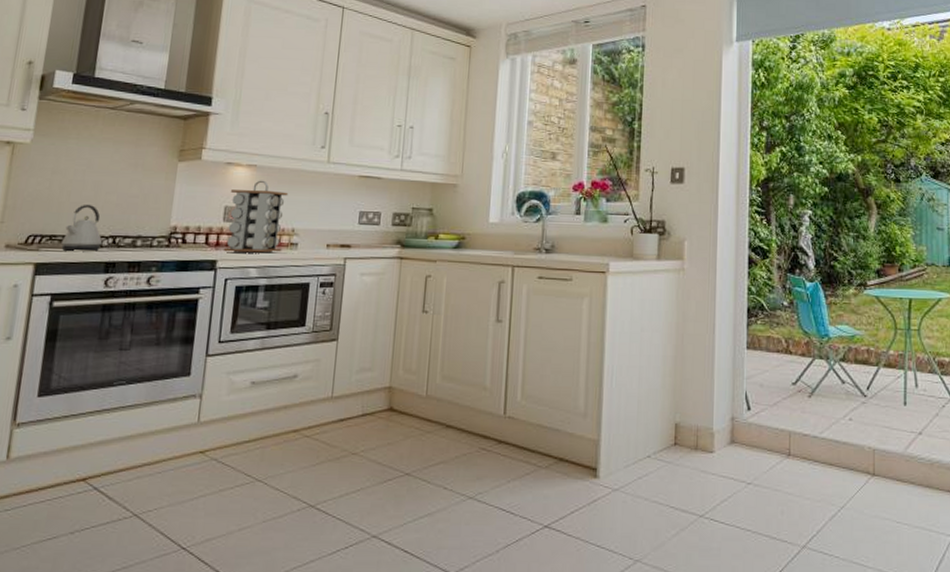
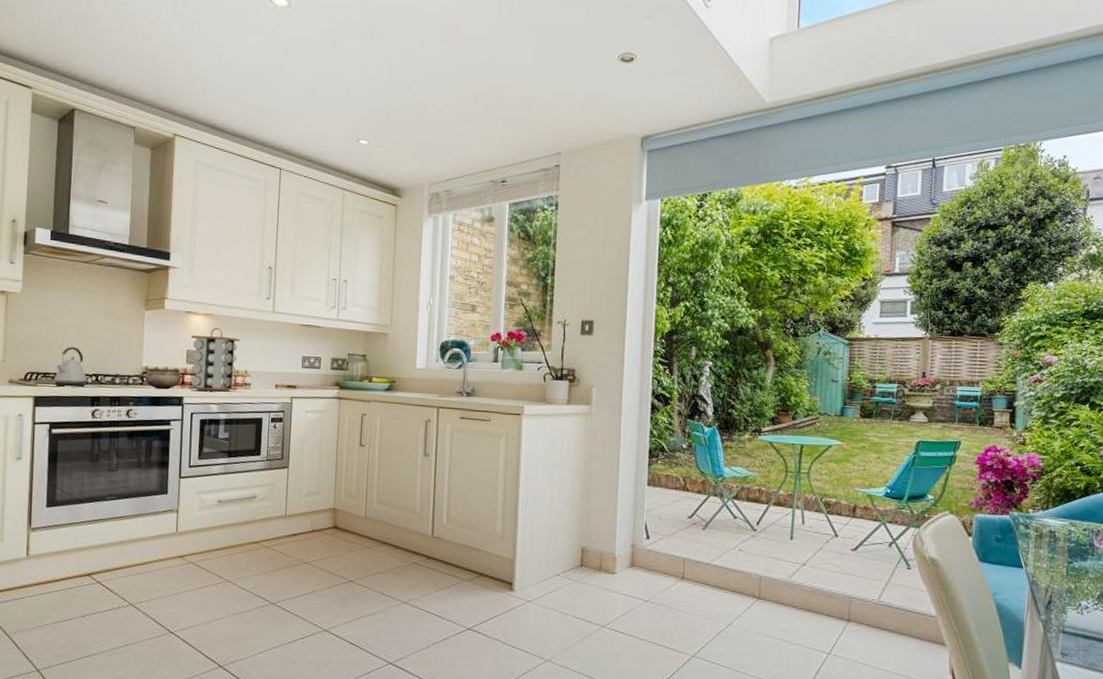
cooking pot: none [168,228,220,252] -> present [142,368,185,390]

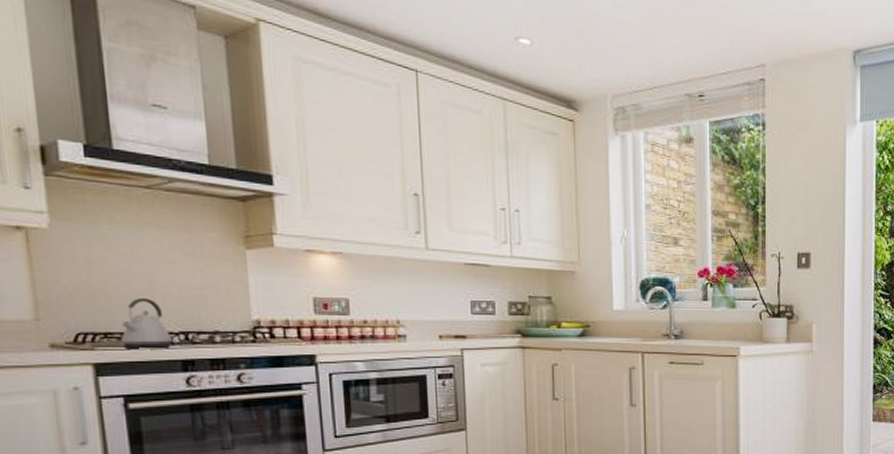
cooking pot: present [142,368,185,390] -> none [252,322,314,347]
spice rack: present [188,327,241,392] -> none [317,269,390,348]

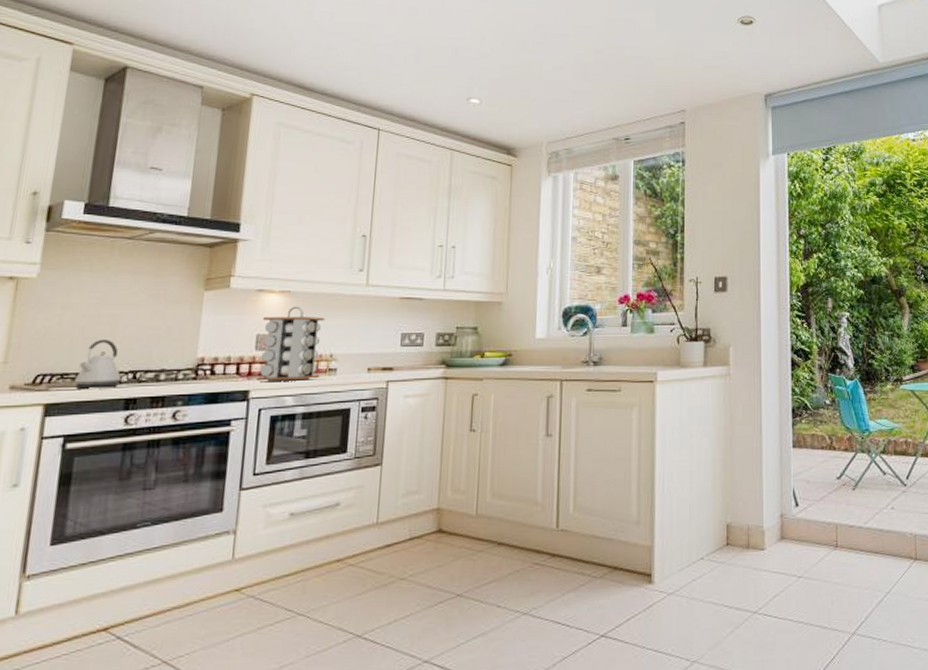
spice rack: none [317,269,390,348] -> present [255,306,326,383]

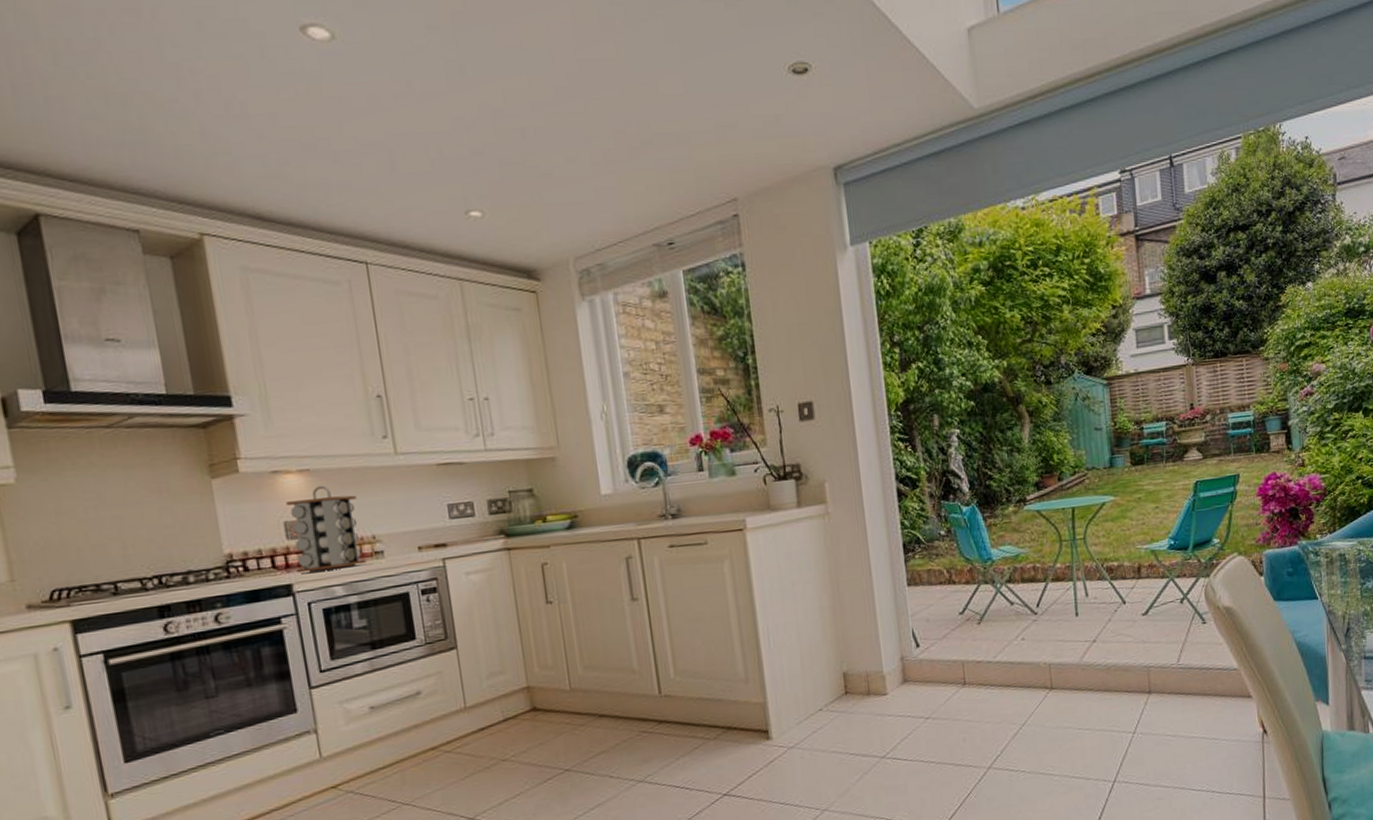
kettle: present [73,338,122,391] -> none [94,543,147,603]

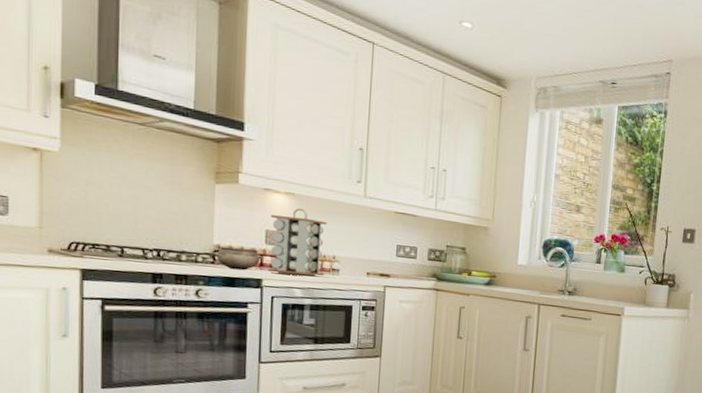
cooking pot: none [225,550,288,581] -> present [213,246,264,271]

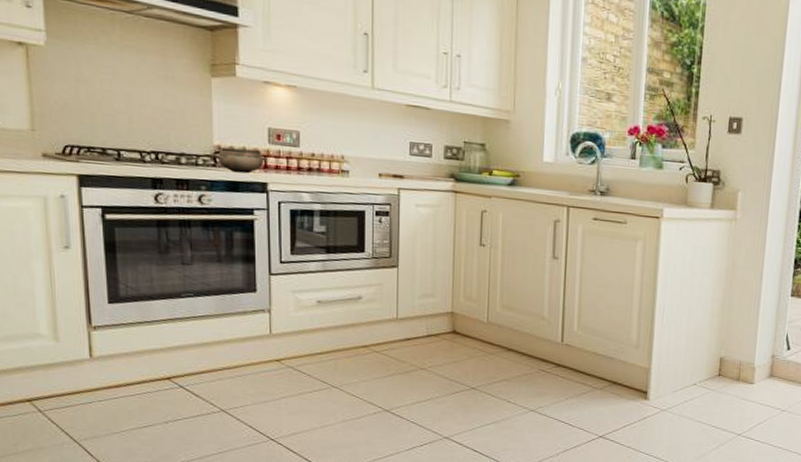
spice rack: present [267,208,328,277] -> none [272,102,334,179]

